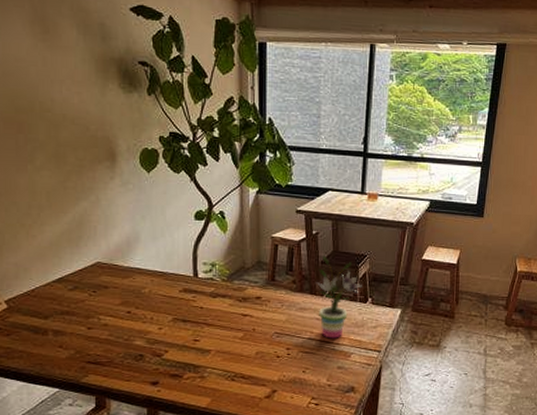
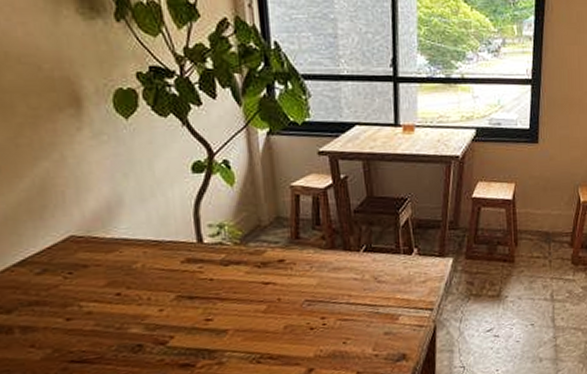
potted plant: present [314,255,362,339] -> none [348,203,405,301]

